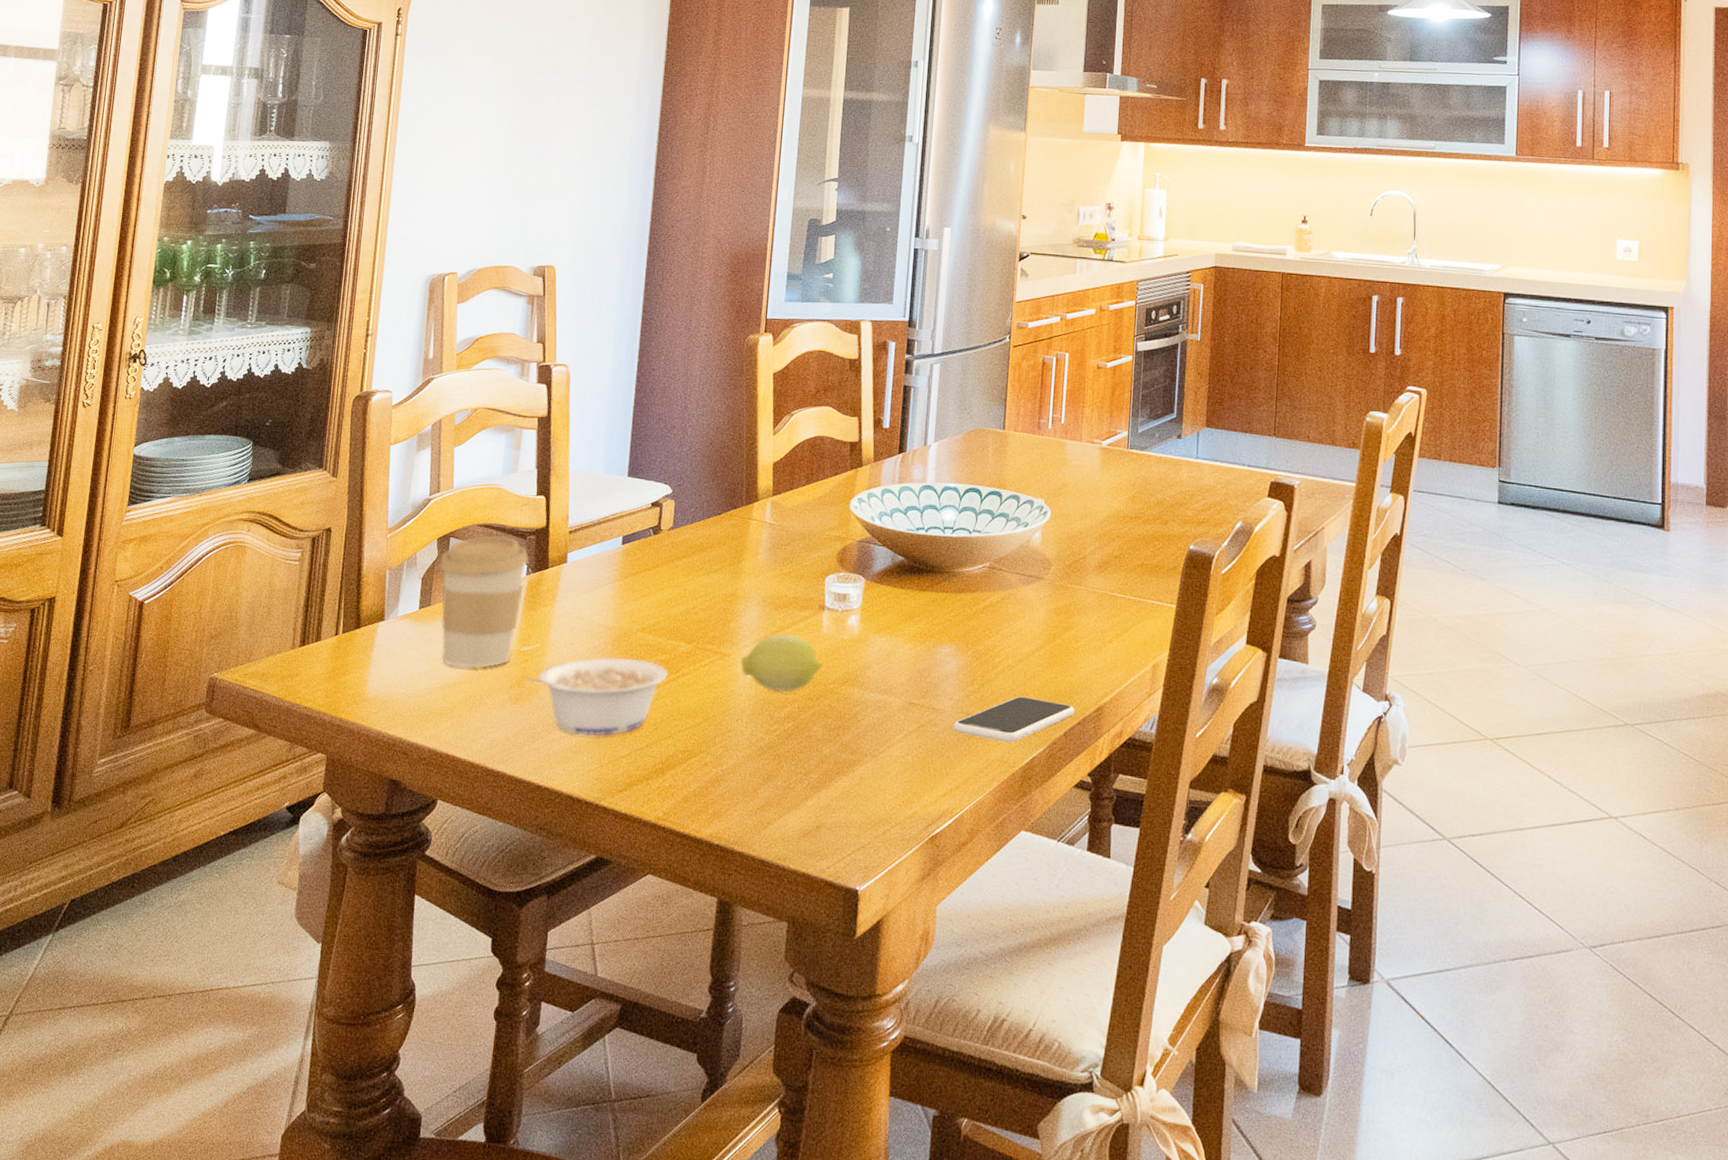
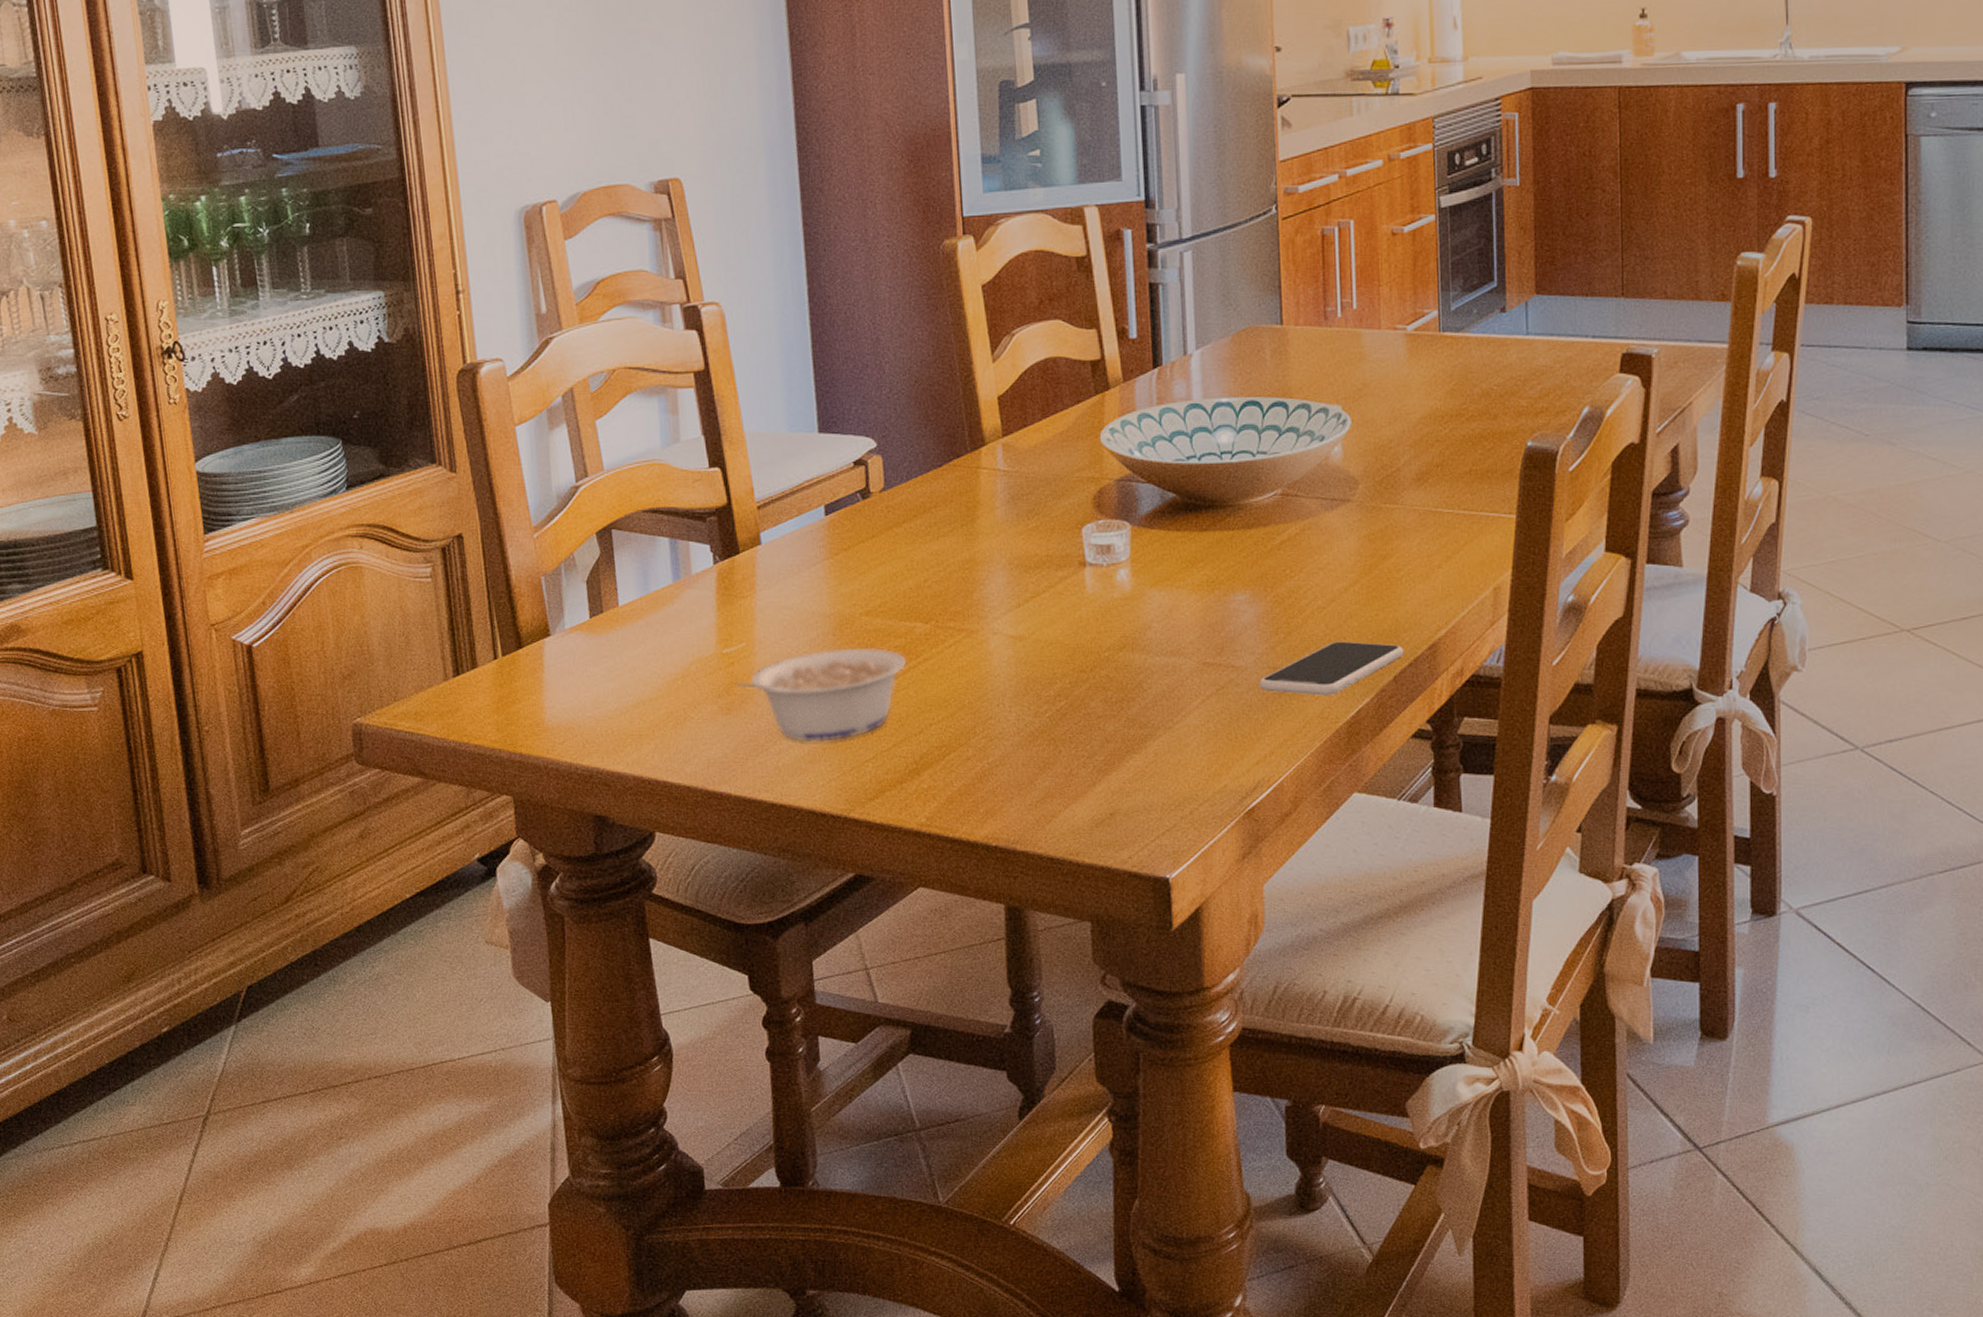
coffee cup: present [439,535,530,669] -> none [604,521,715,680]
fruit: present [740,633,823,693] -> none [991,599,1093,668]

